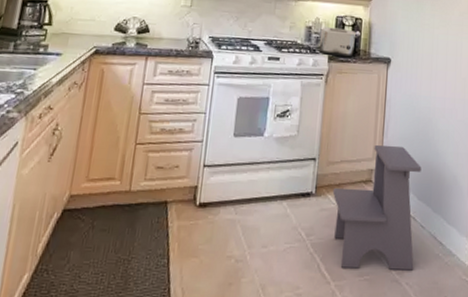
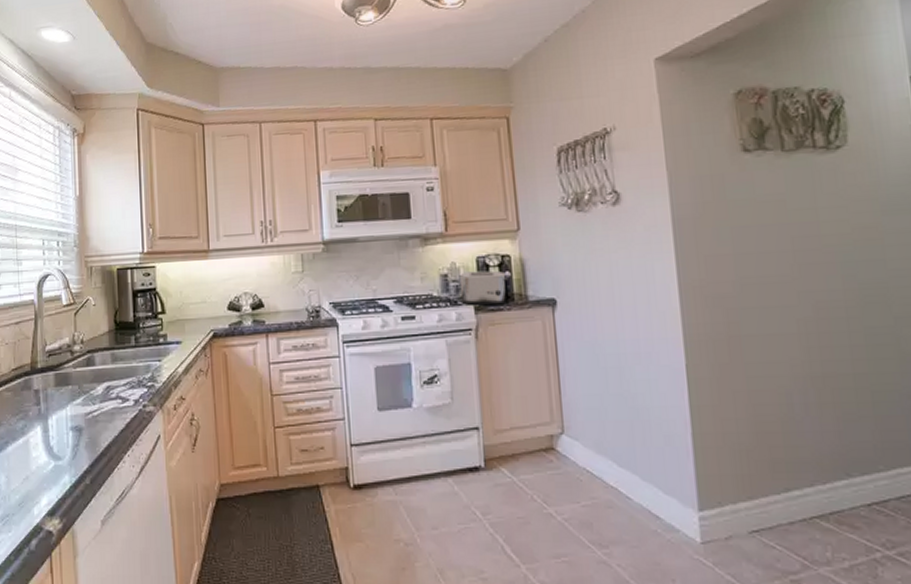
step stool: present [332,145,422,271] -> none [506,404,625,550]

